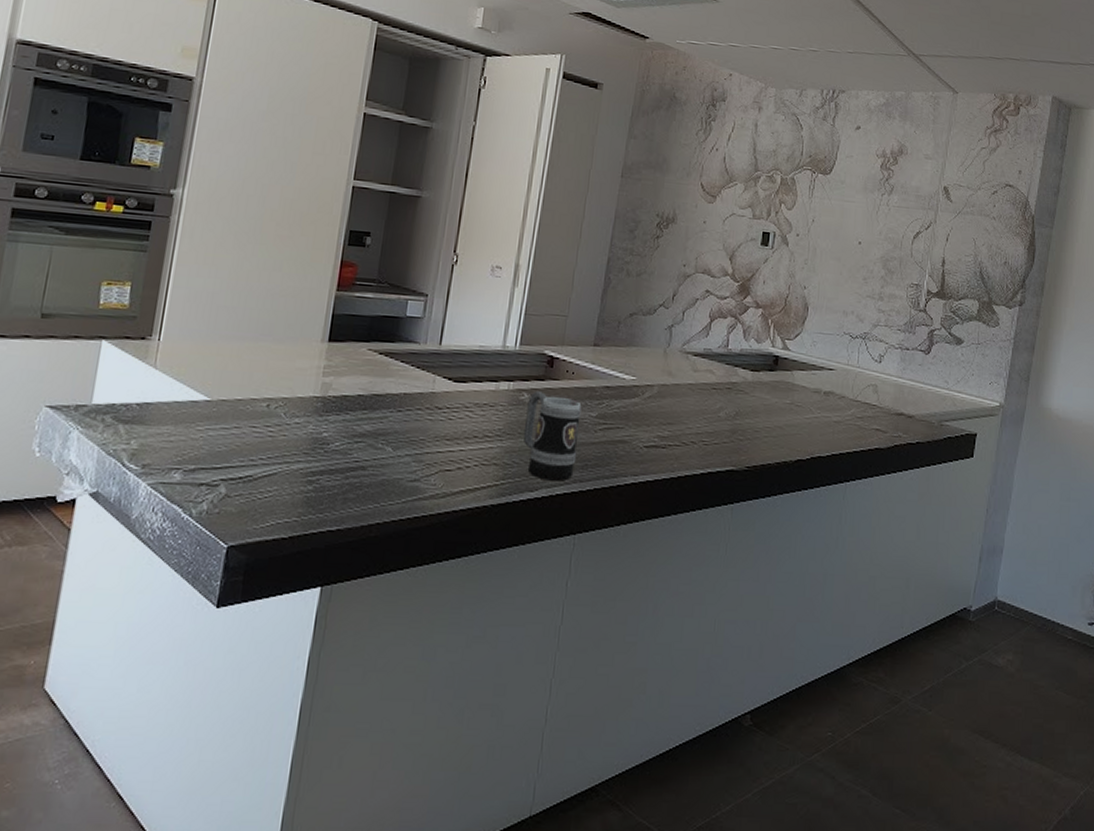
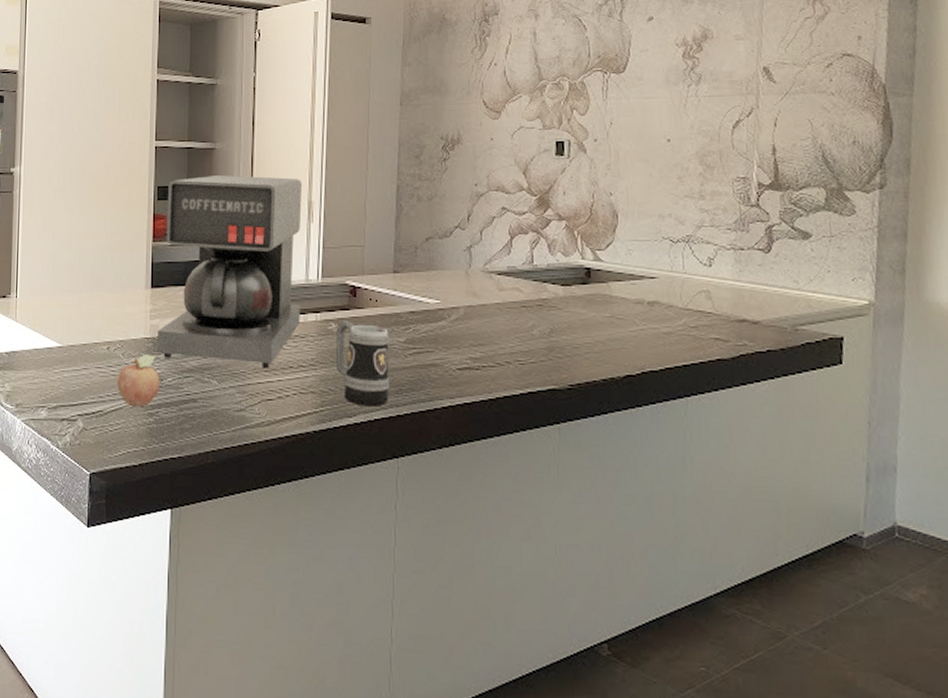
fruit: none [273,415,327,474] -> present [117,355,160,407]
coffee maker: none [325,225,512,436] -> present [156,175,303,367]

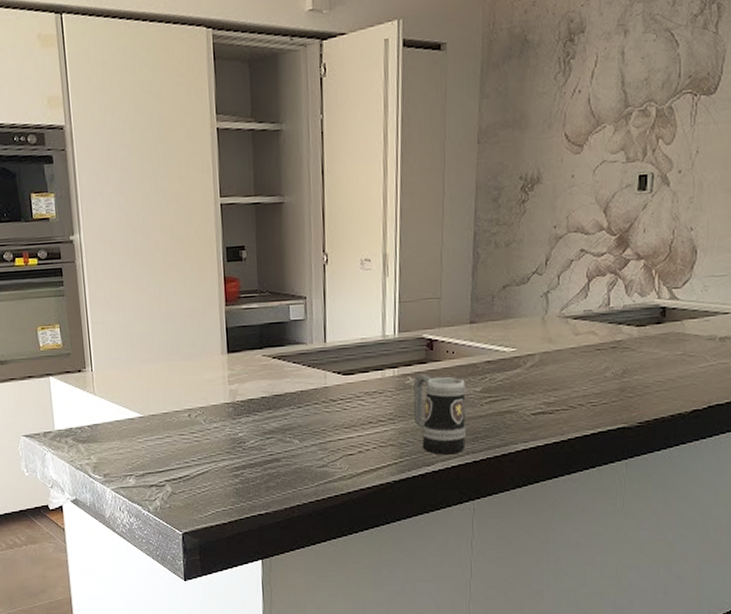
fruit: present [117,355,160,407] -> none [201,419,244,470]
coffee maker: present [156,175,303,367] -> none [236,230,378,424]

